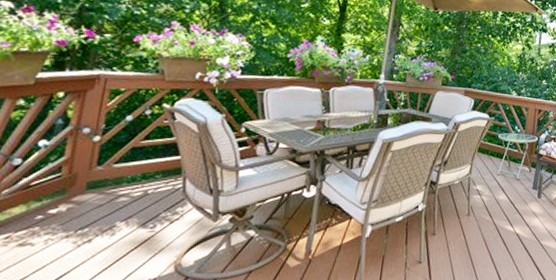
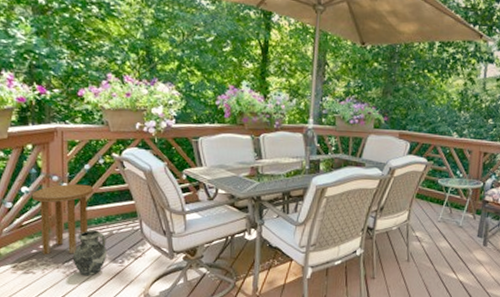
side table: none [49,137,134,221] -> present [31,184,94,255]
ceramic jug: none [89,190,138,246] -> present [72,230,108,276]

